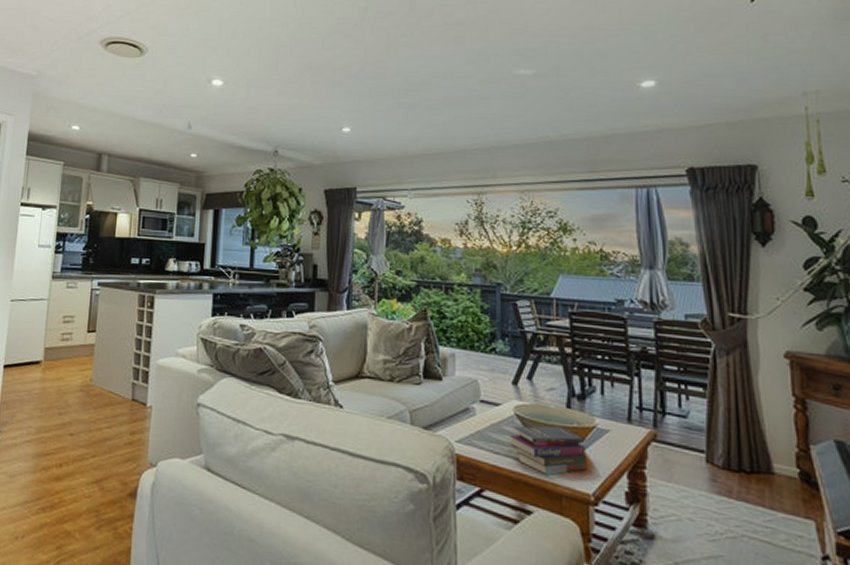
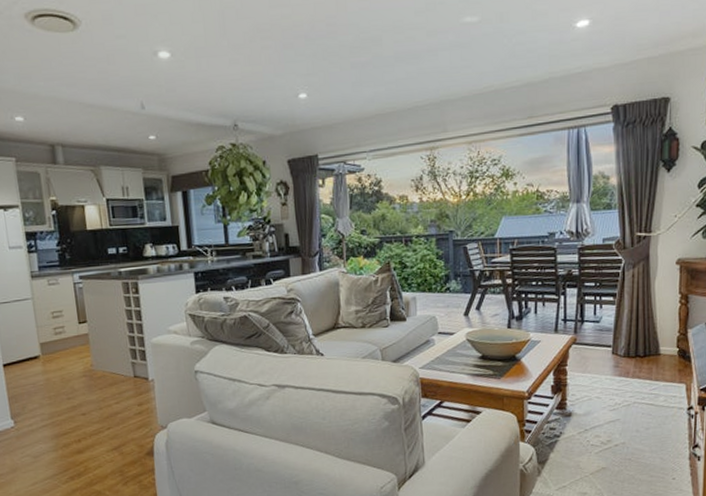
books: present [509,426,588,476] -> none [462,344,523,383]

